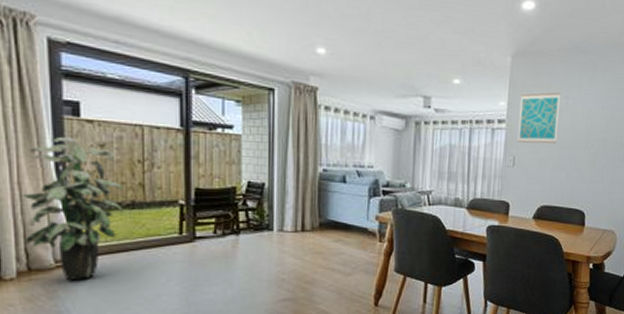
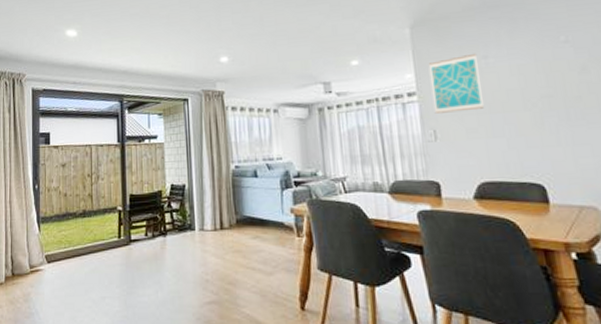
indoor plant: present [22,136,124,281] -> none [11,161,78,284]

